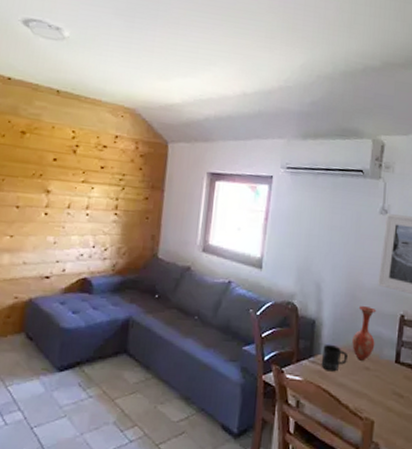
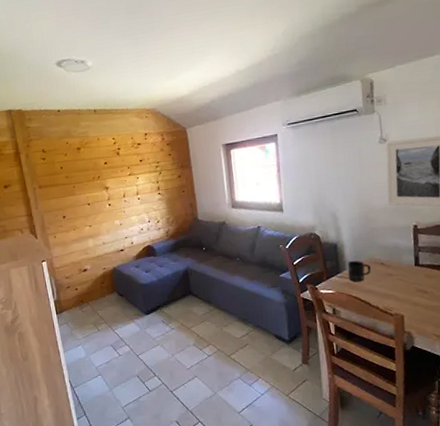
vase: present [352,306,377,361] -> none [372,224,394,269]

